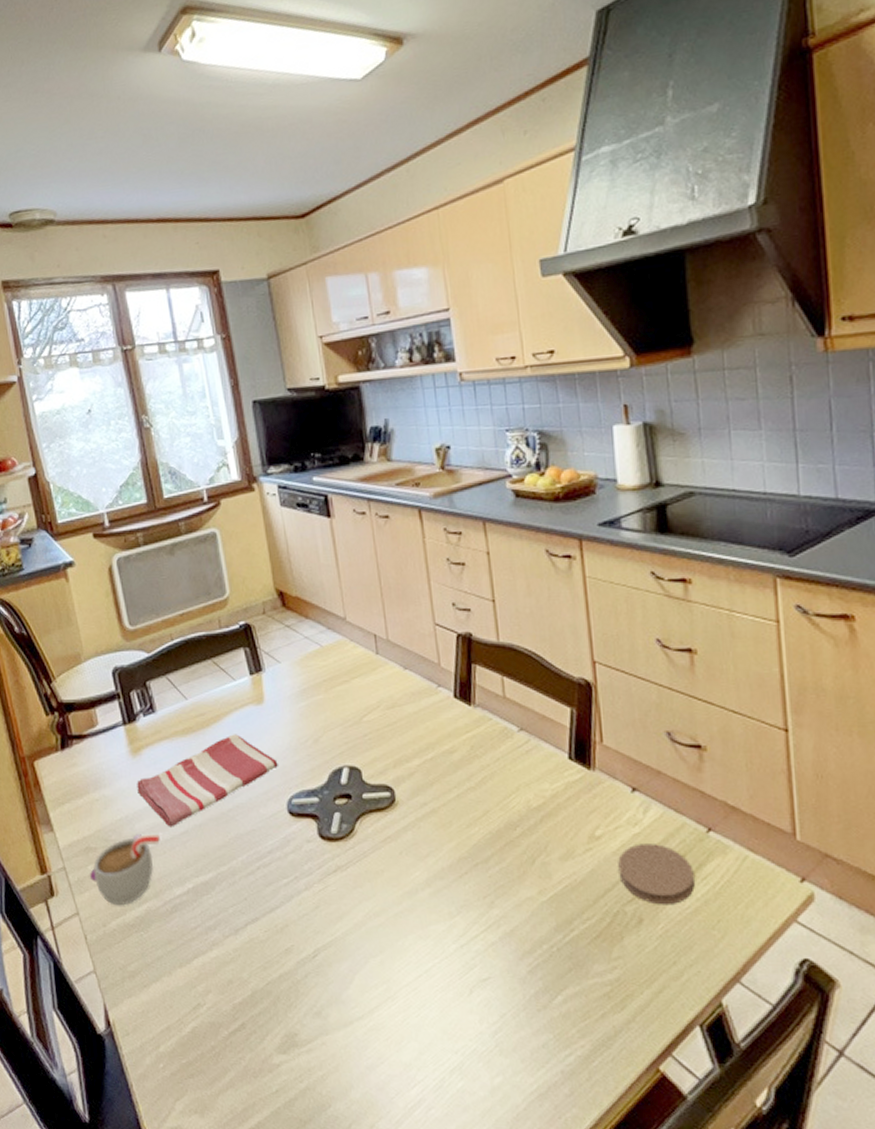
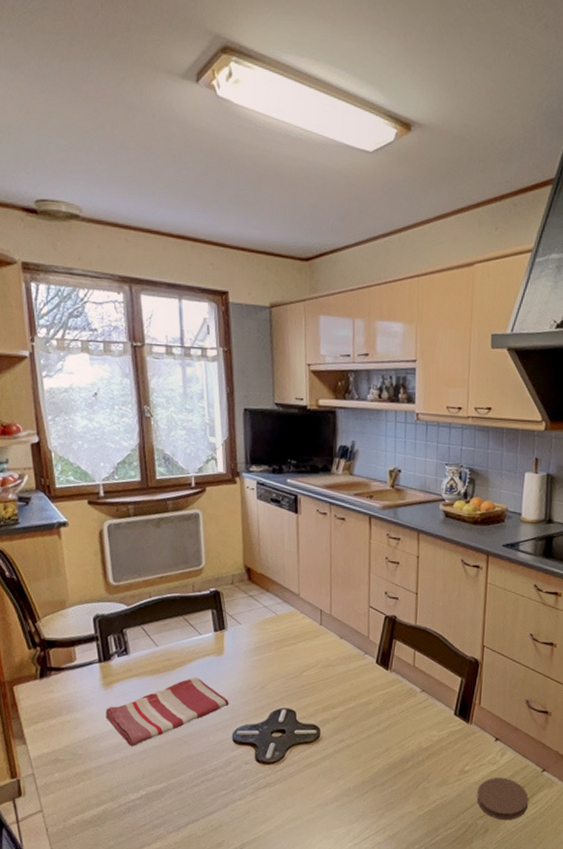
mug: present [89,833,160,906] -> none [55,750,121,806]

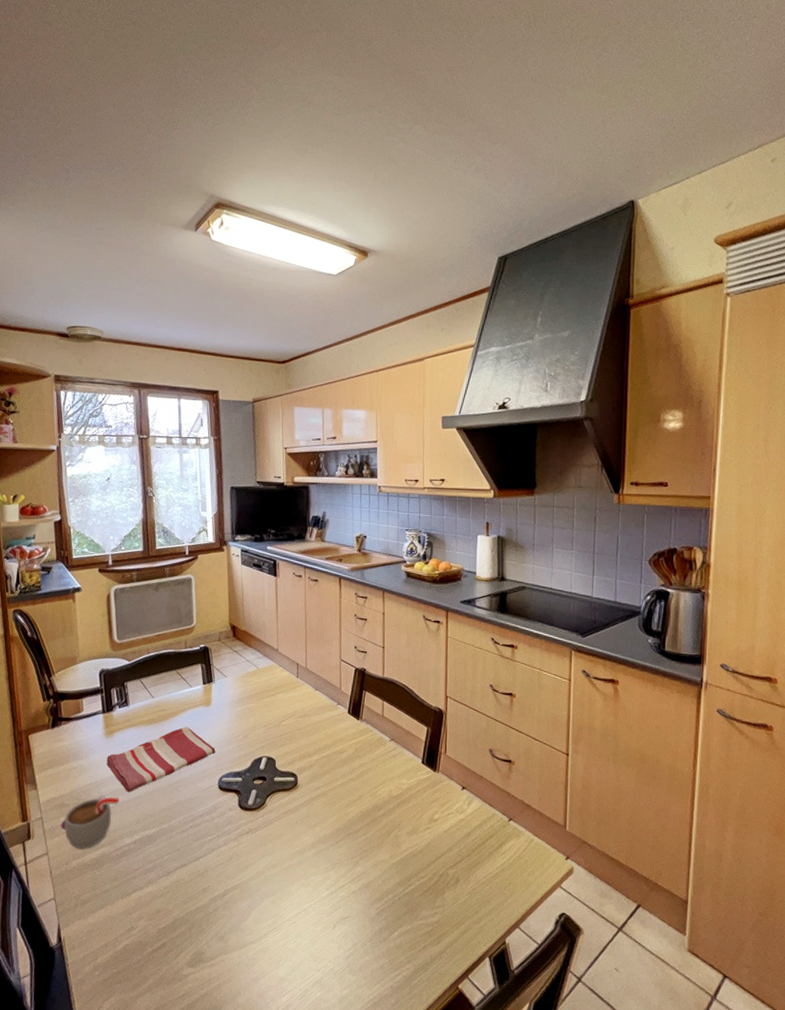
mug: none [55,750,121,806] -> present [60,796,119,850]
coaster: present [477,777,529,821] -> none [446,826,497,871]

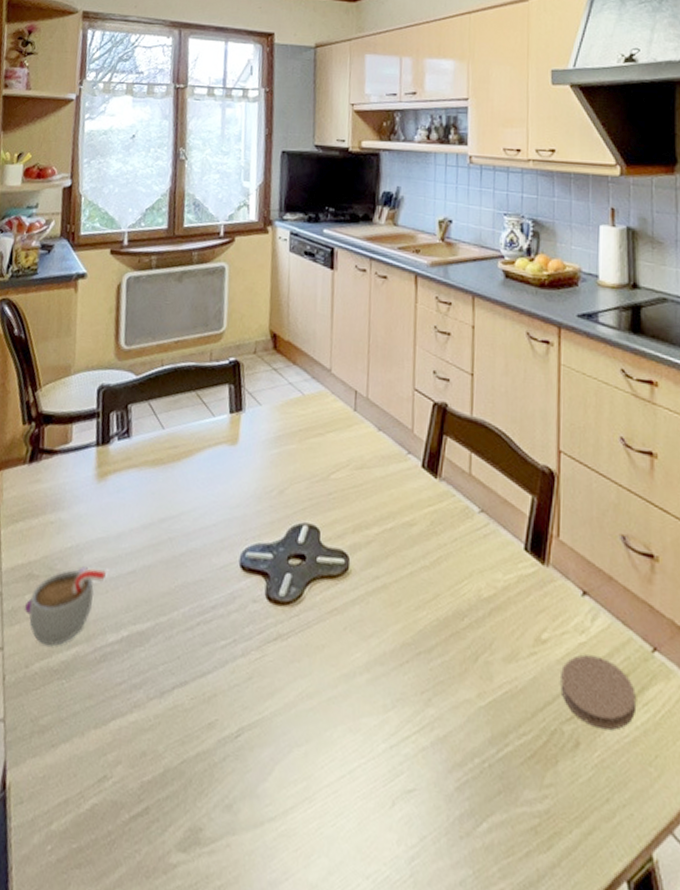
dish towel: present [107,726,215,793] -> none [94,472,240,565]
coaster: none [446,826,497,871] -> present [560,654,636,730]

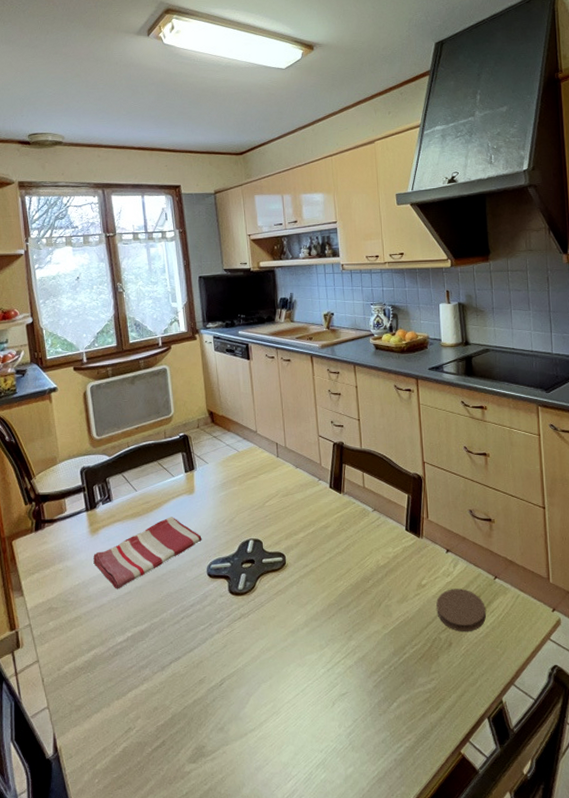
mug: present [23,567,106,646] -> none [49,594,108,653]
dish towel: none [94,472,240,565] -> present [93,517,202,589]

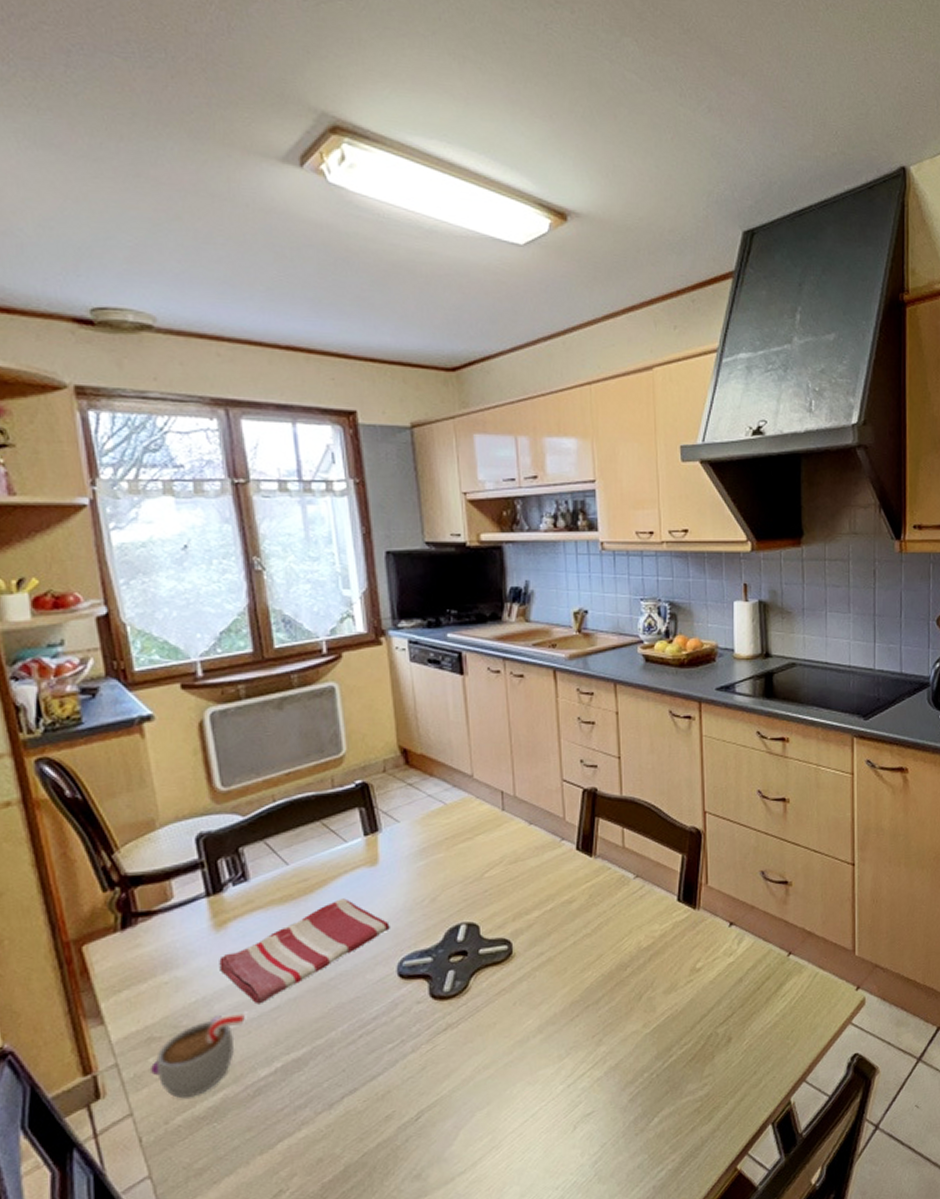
mug: none [49,594,108,653] -> present [149,1012,245,1099]
coaster: present [436,589,486,632] -> none [714,970,775,1024]

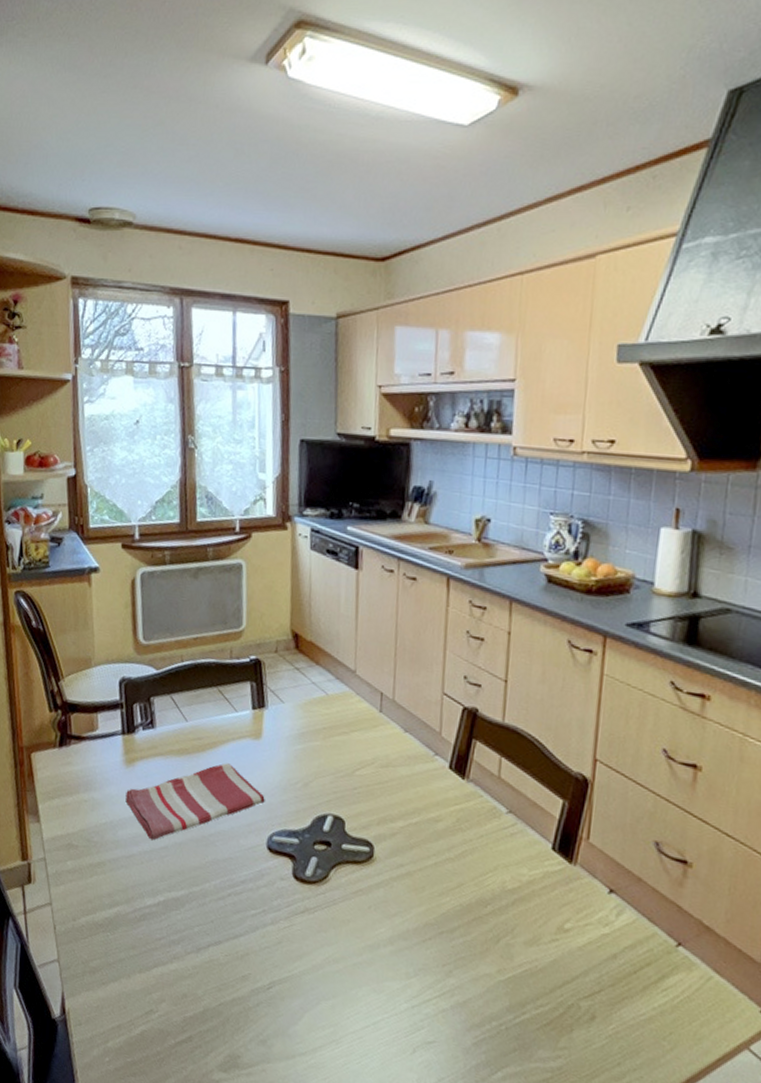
mug: present [149,1012,245,1099] -> none [67,840,140,905]

